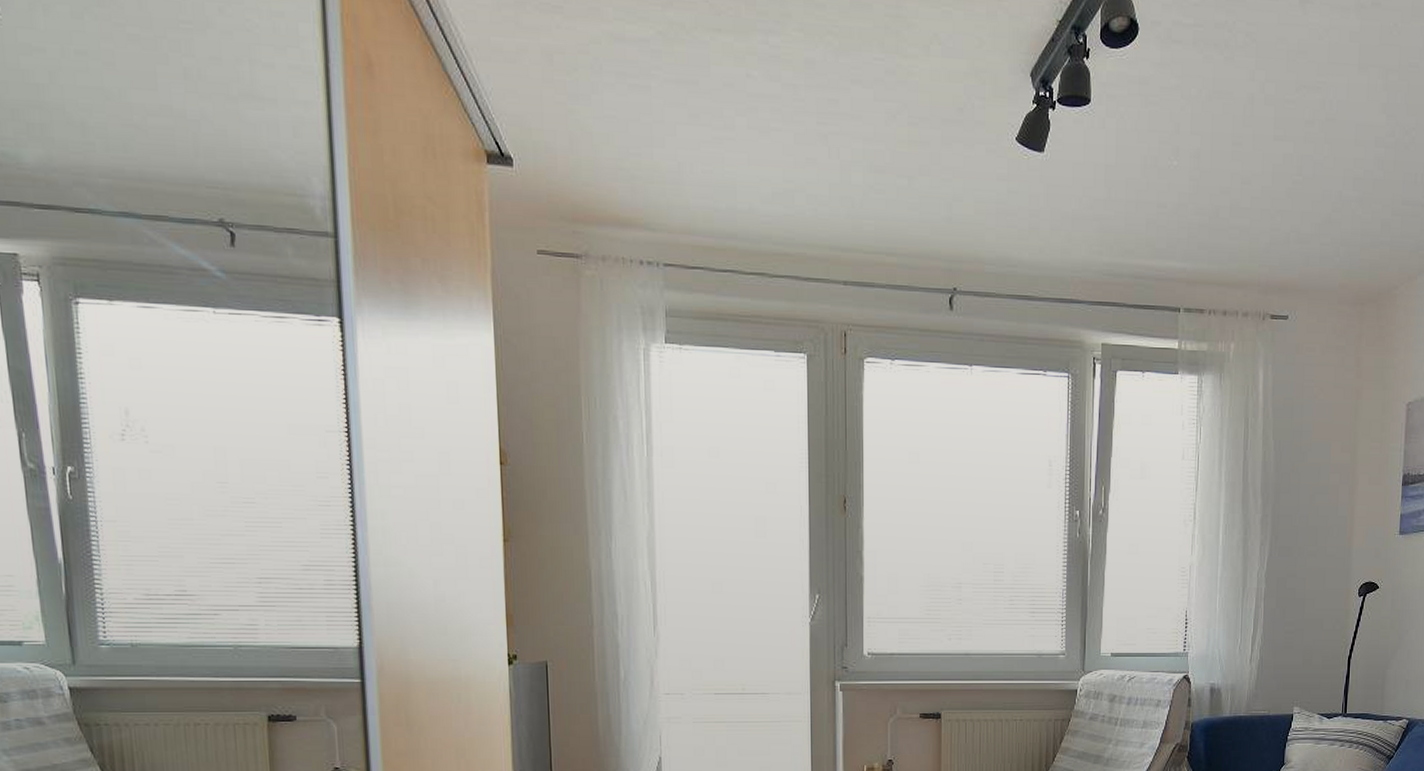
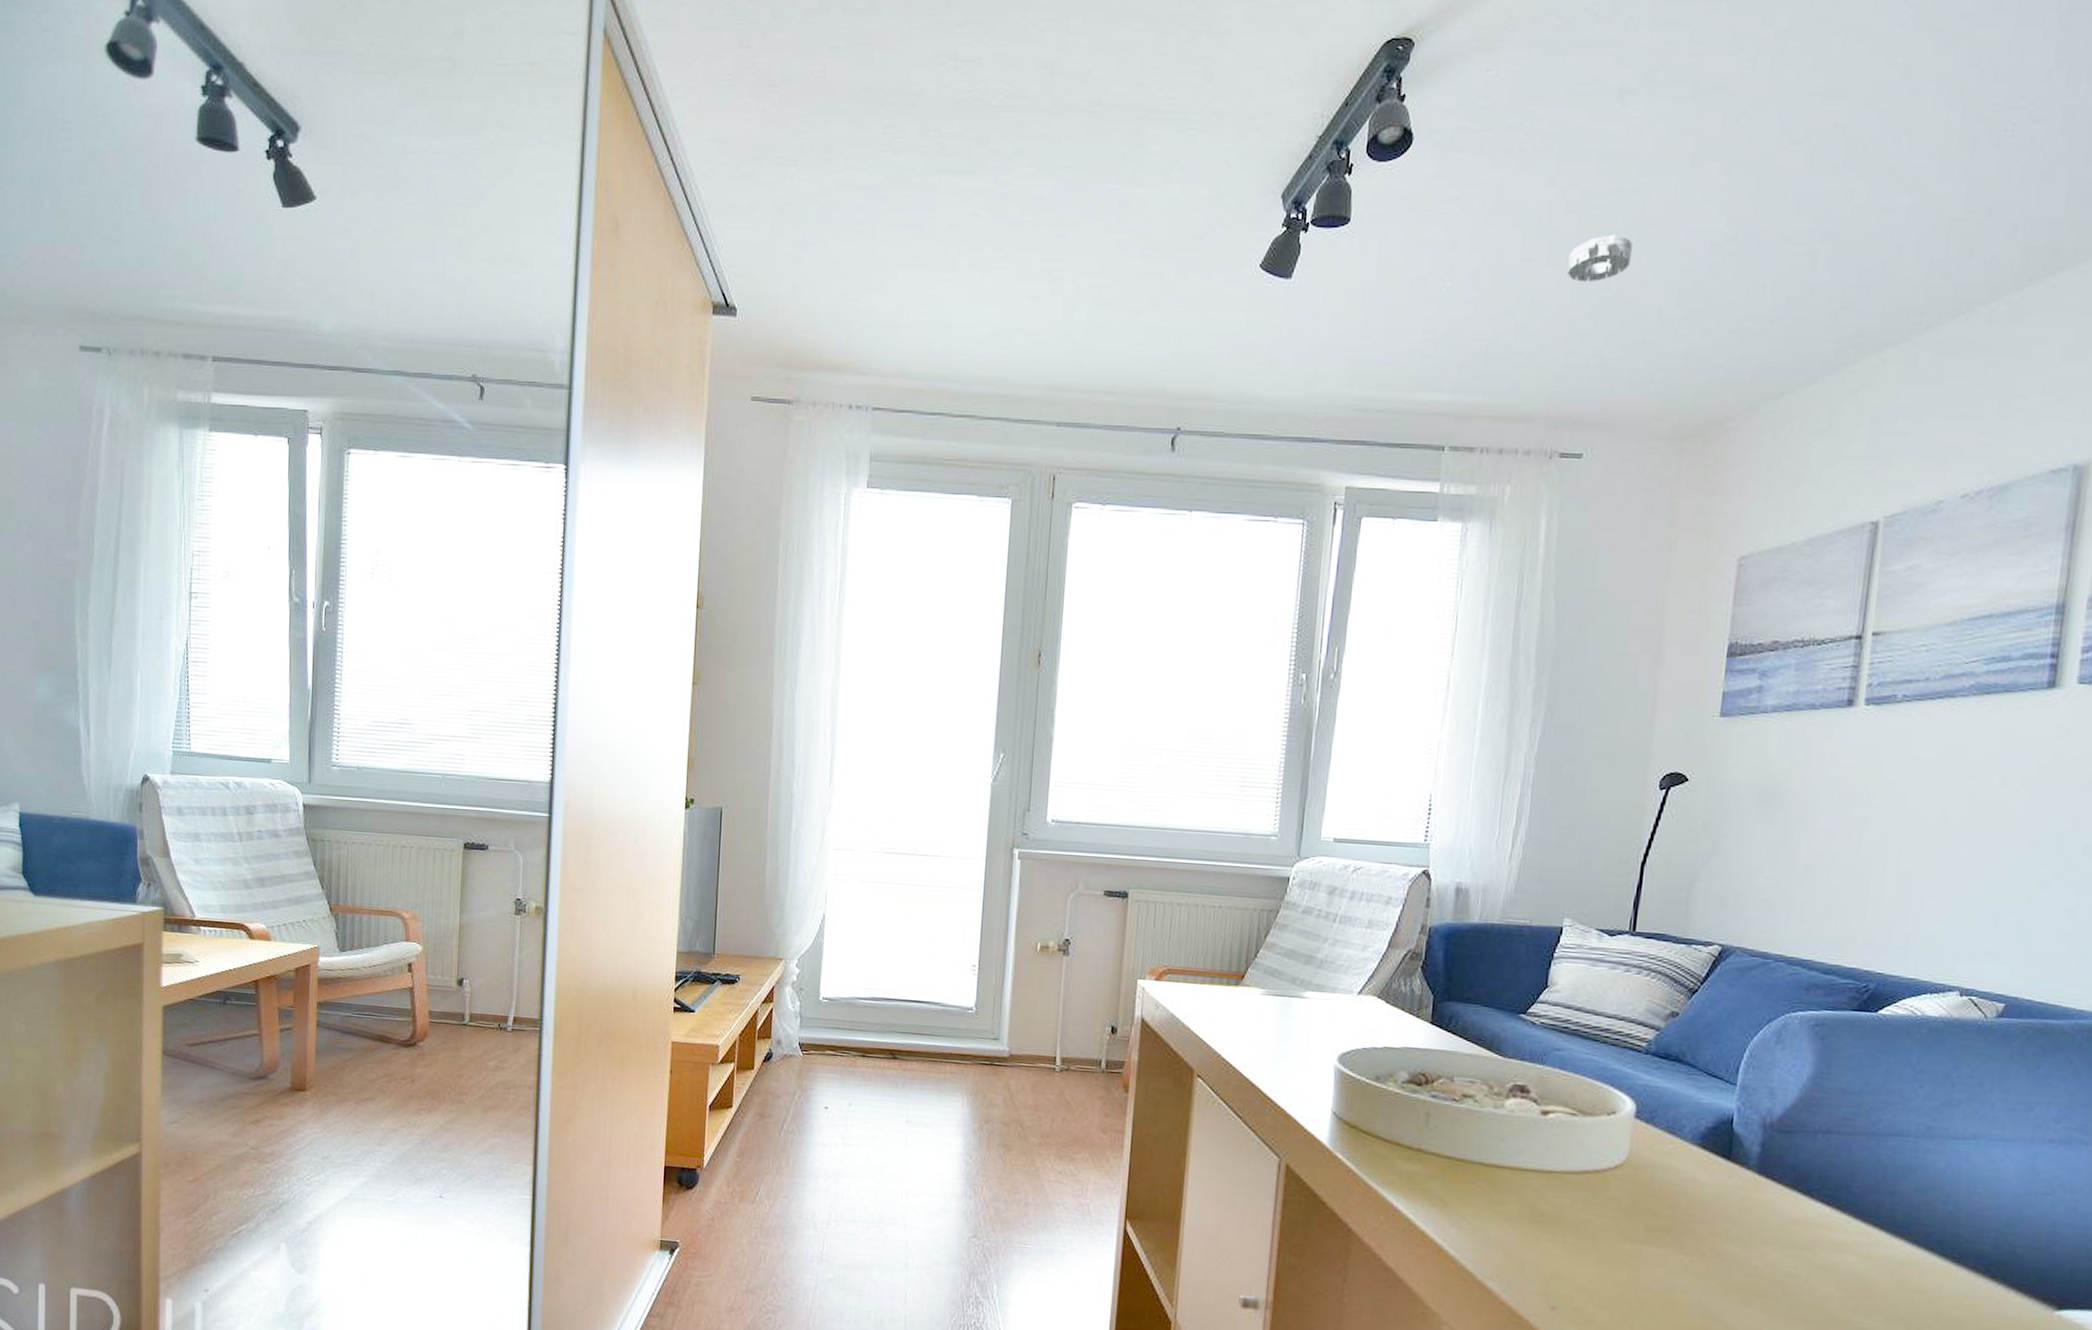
smoke detector: none [1269,125,1317,167] -> present [1567,234,1632,283]

